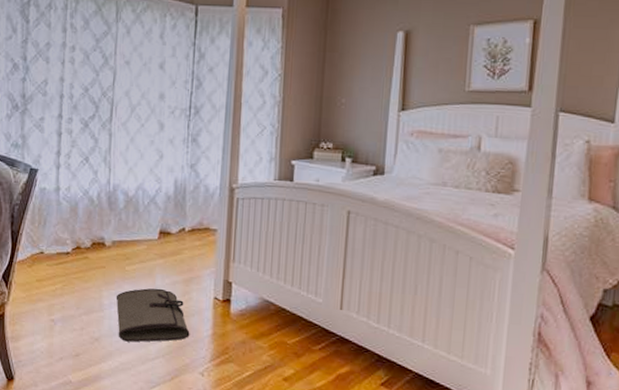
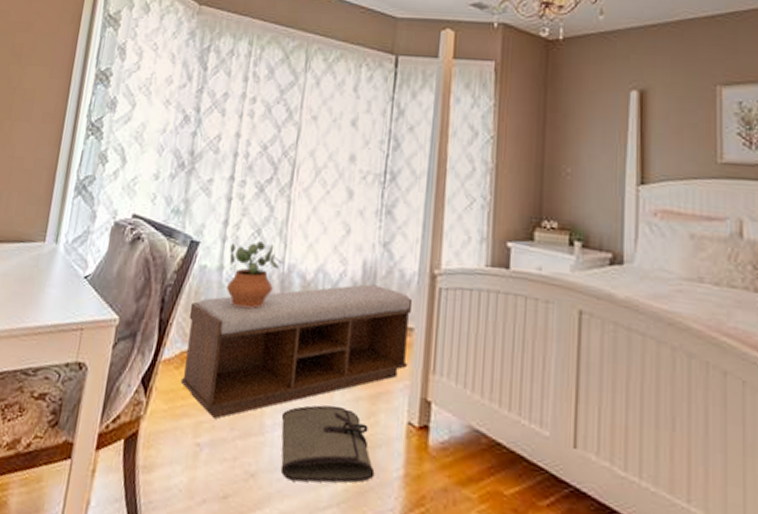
bench: none [34,197,216,301] -> present [180,284,413,419]
potted plant: none [63,167,109,220] -> present [226,241,283,309]

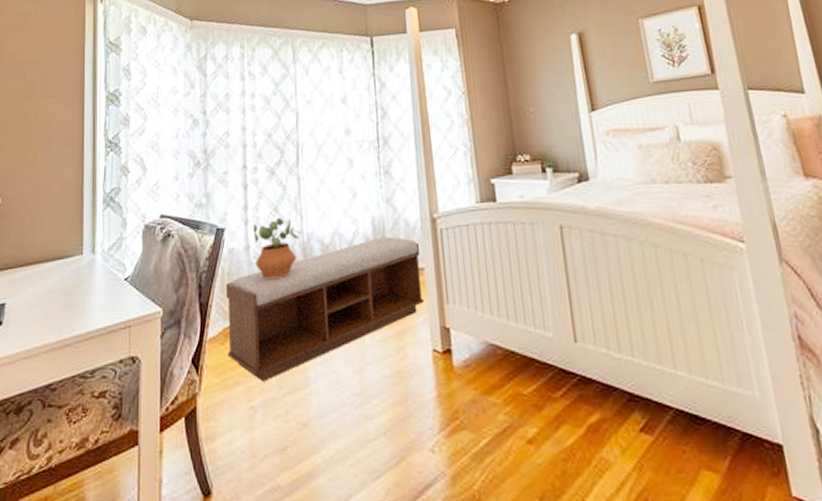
tool roll: present [280,405,375,483] -> none [322,348,412,422]

